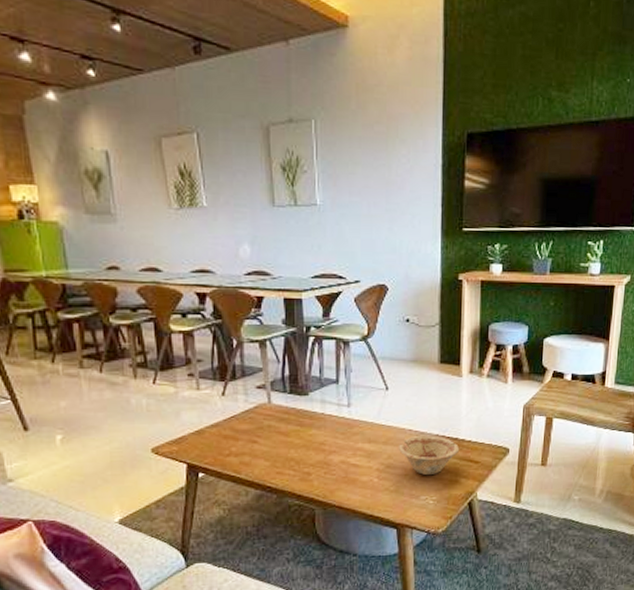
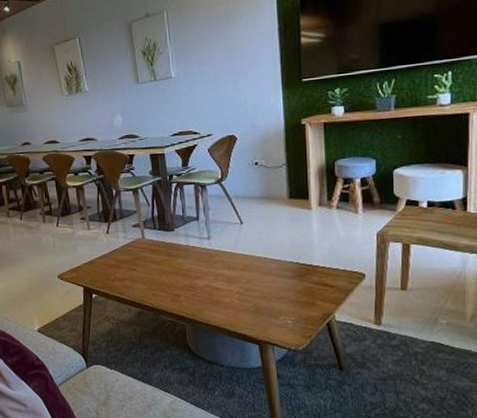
dish: present [398,436,460,476] -> none [255,263,315,299]

